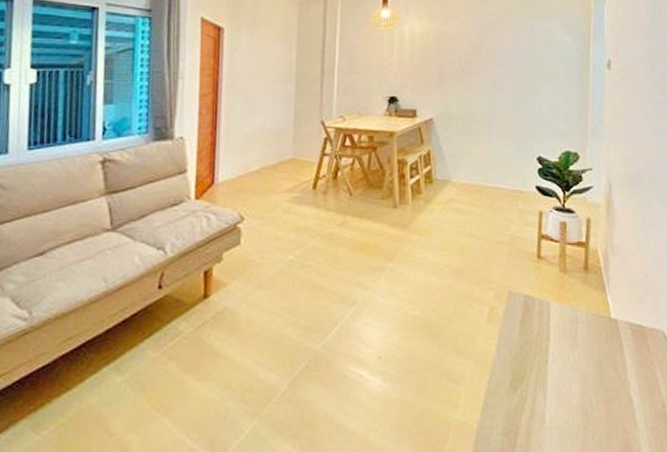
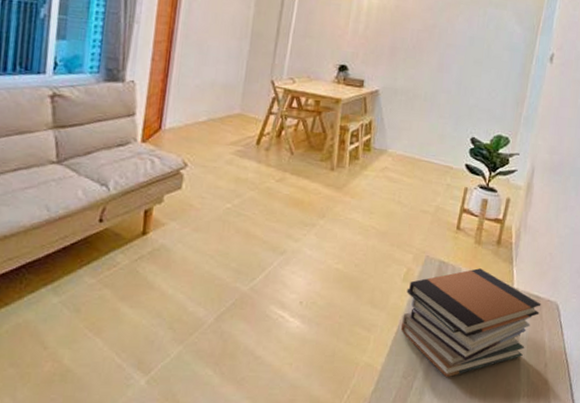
book stack: none [492,300,646,431] -> present [400,268,541,378]

